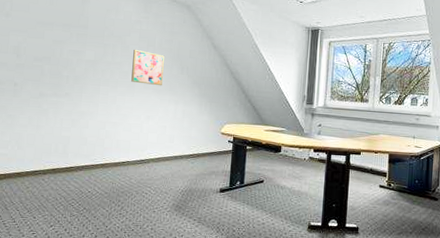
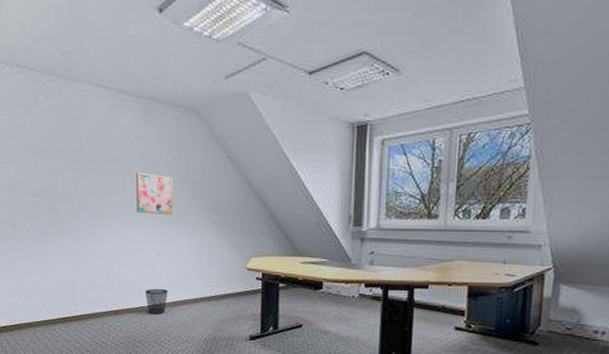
wastebasket: none [132,146,153,169] -> present [145,289,168,315]

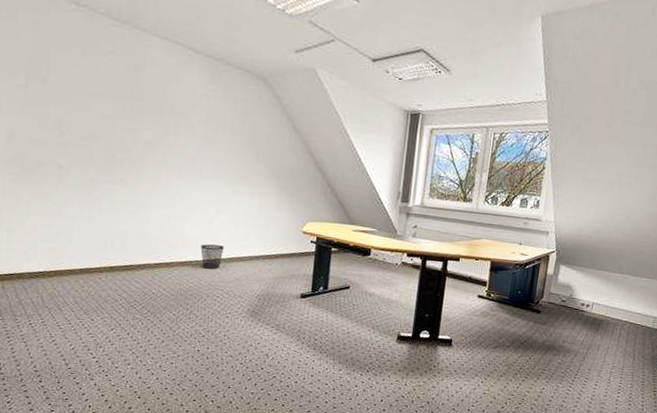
wall art: present [136,172,173,215] -> none [198,129,237,175]

